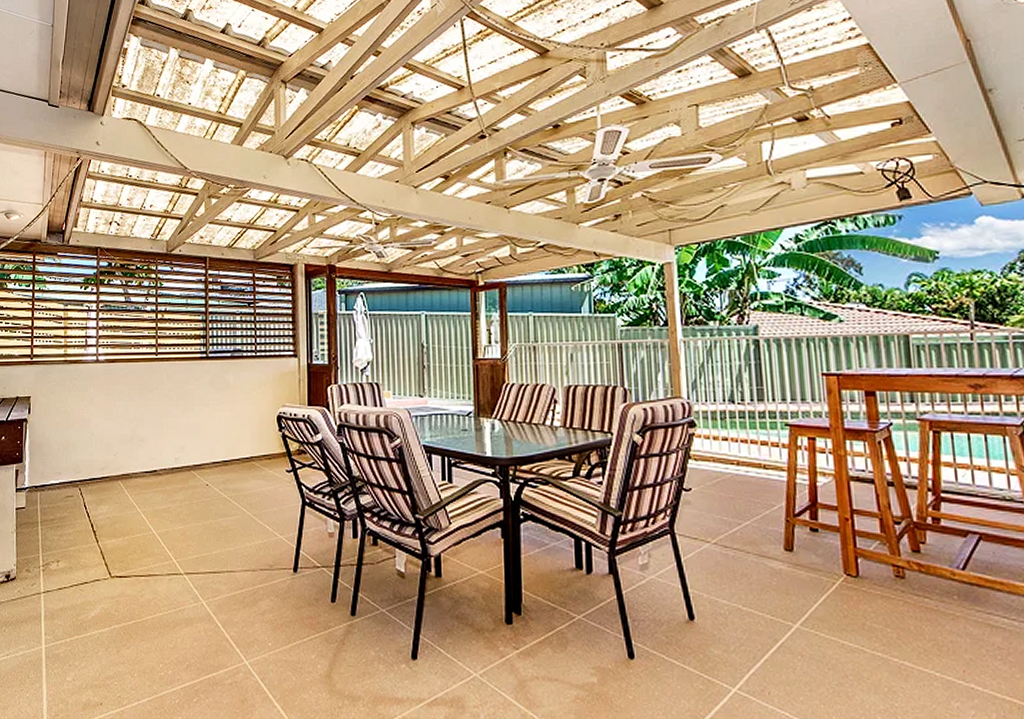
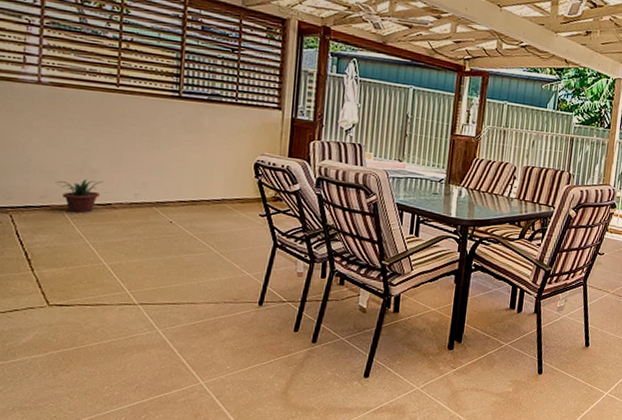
potted plant: none [112,448,149,482] -> present [55,179,103,214]

